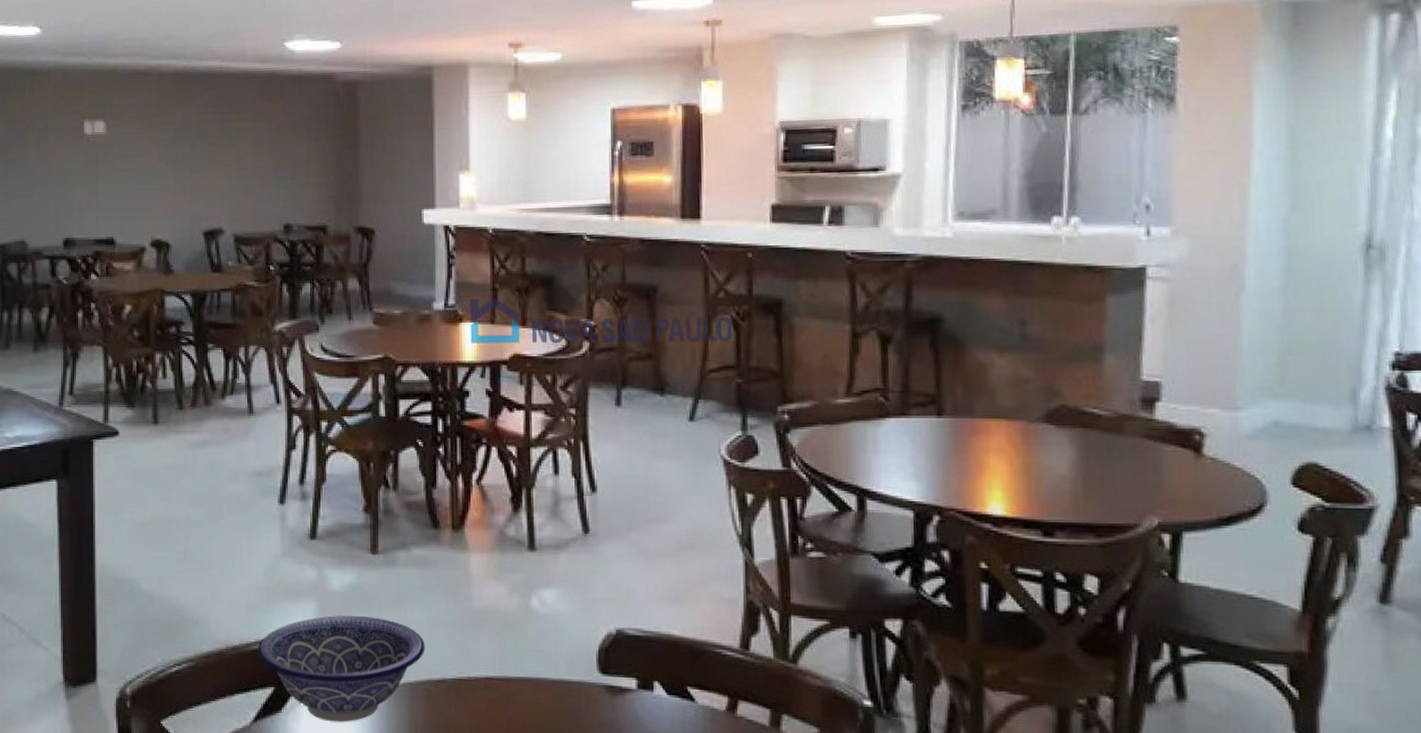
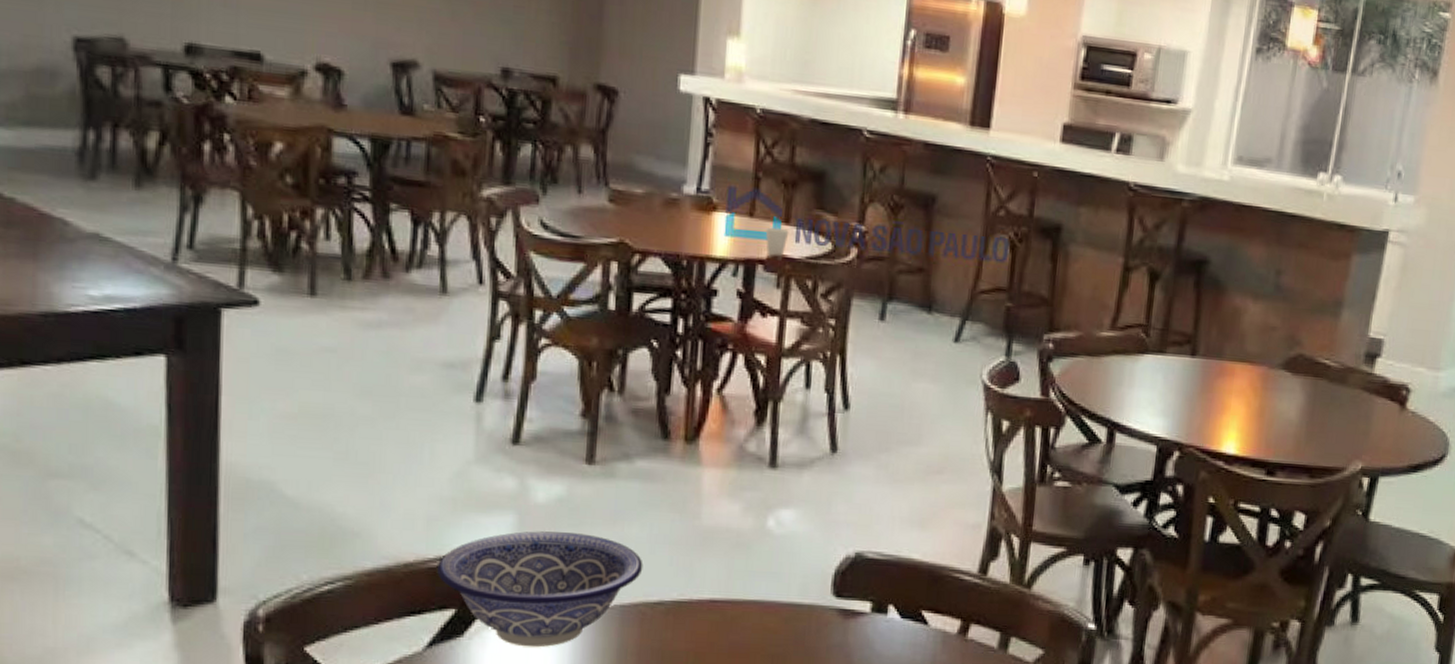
cup: none [505,331,527,361] -> present [765,227,789,262]

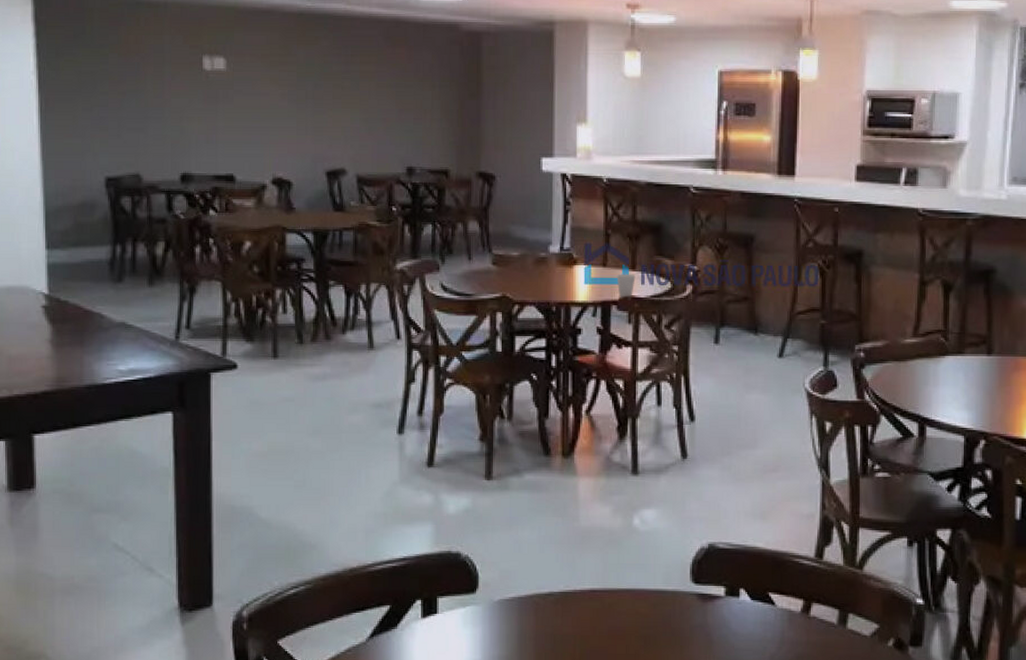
decorative bowl: present [437,531,643,647] -> none [375,537,535,635]

